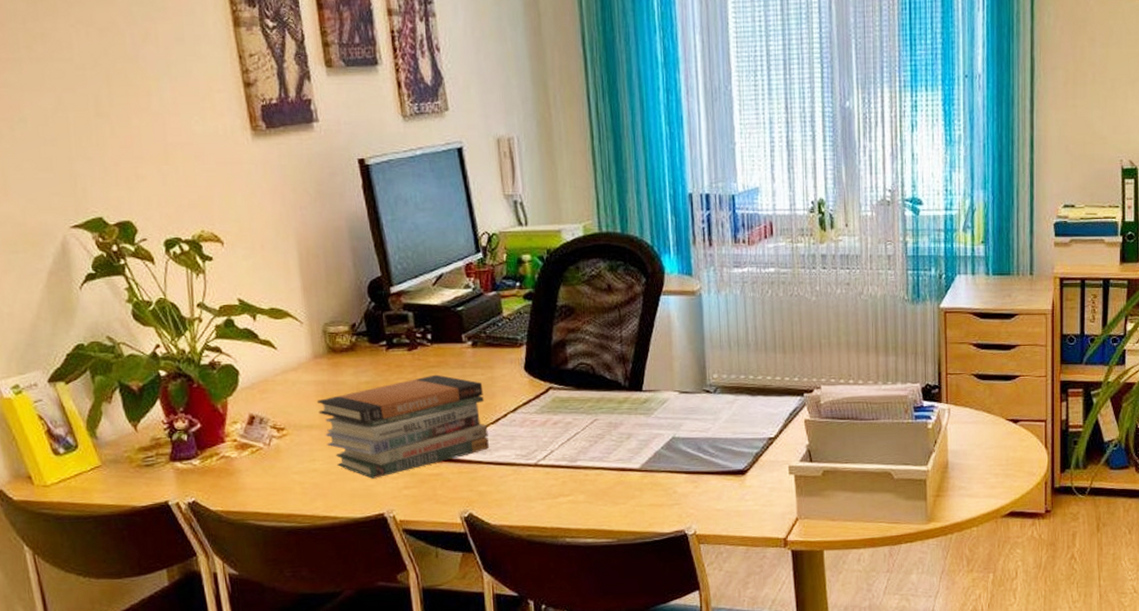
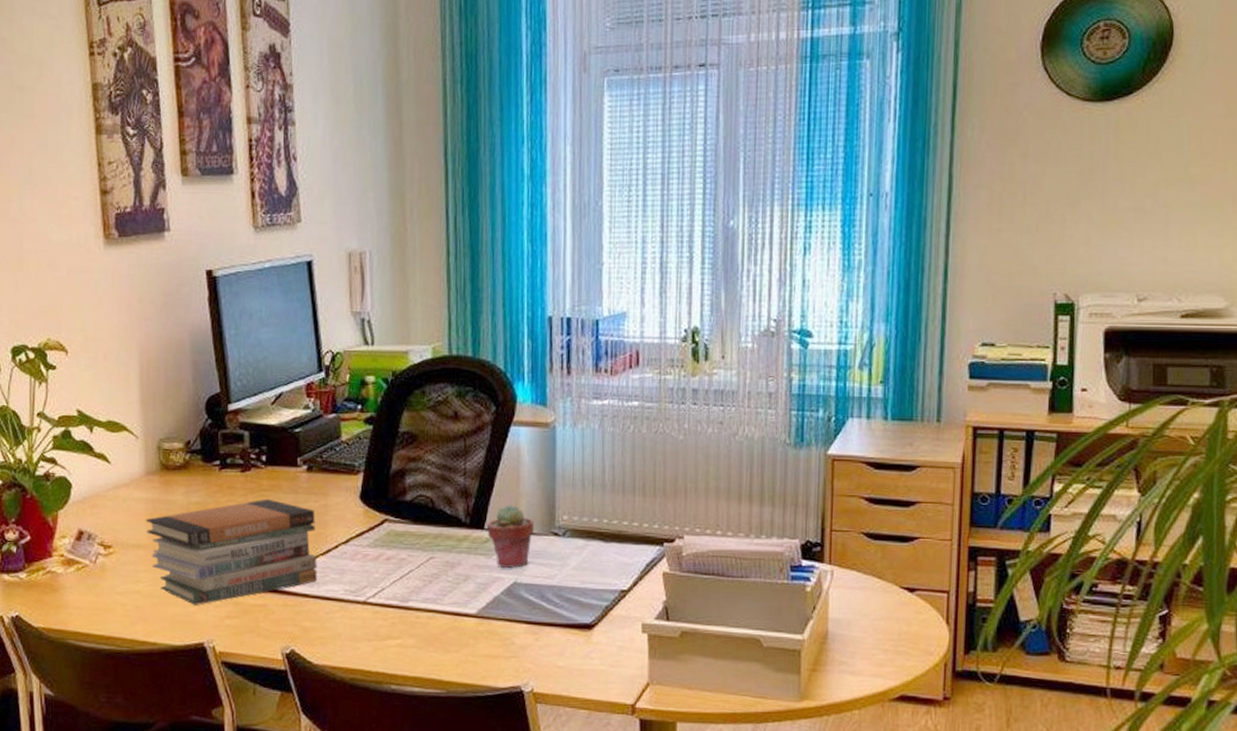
potted succulent: none [644,367,688,425] -> present [486,505,534,569]

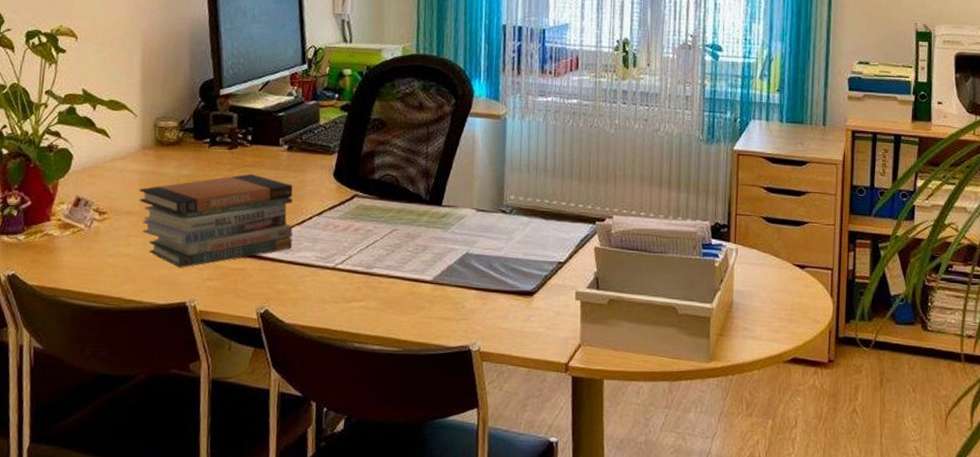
potted succulent: present [486,505,534,569] -> none [443,185,485,241]

